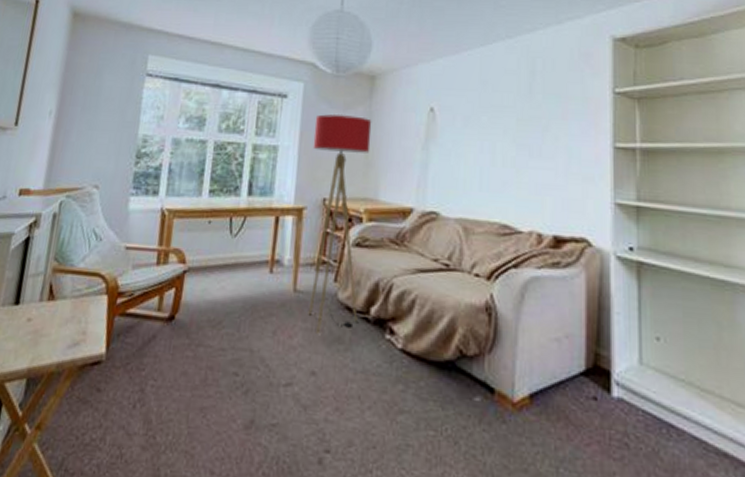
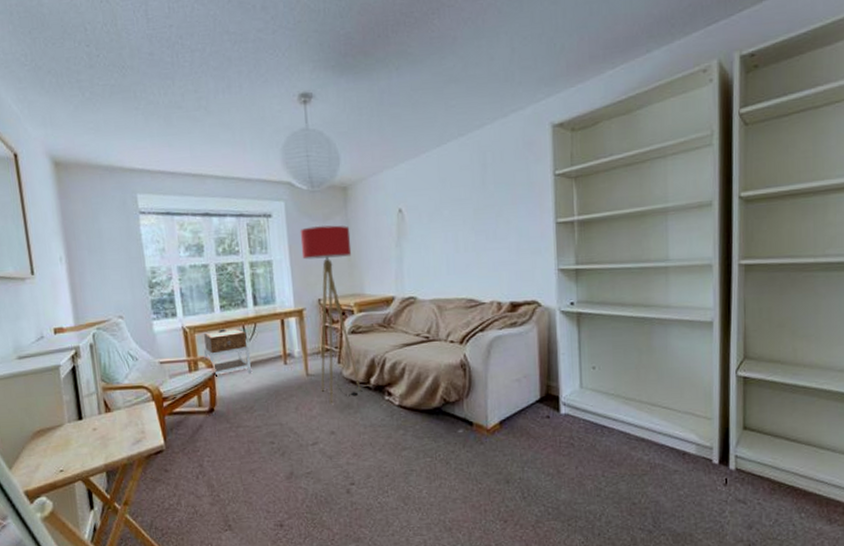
nightstand: none [177,217,233,278] -> present [203,329,251,375]

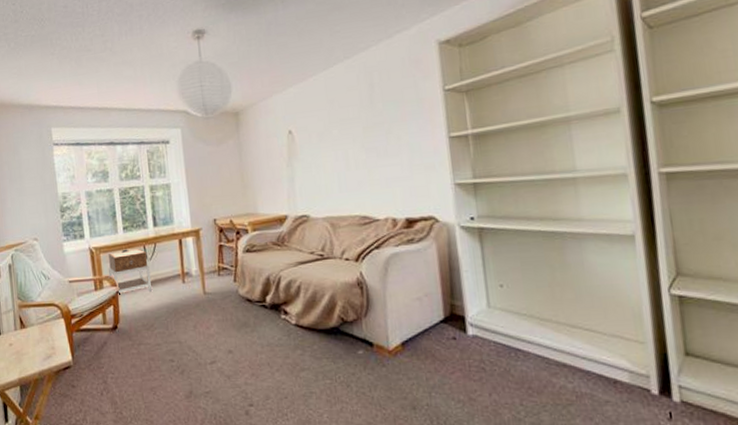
floor lamp: present [300,225,361,405] -> none [195,148,257,324]

